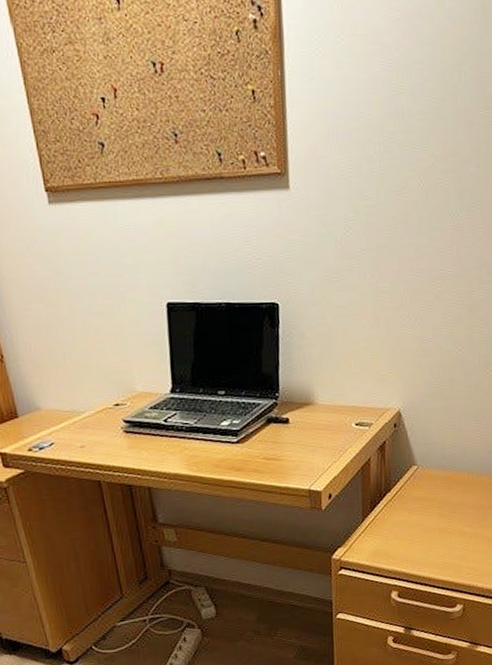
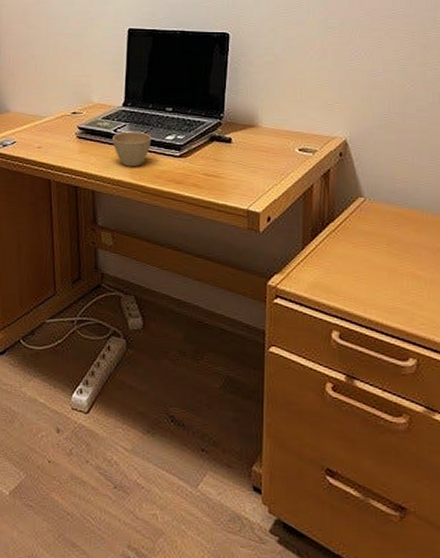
cup: none [163,420,206,459] -> present [112,131,152,167]

